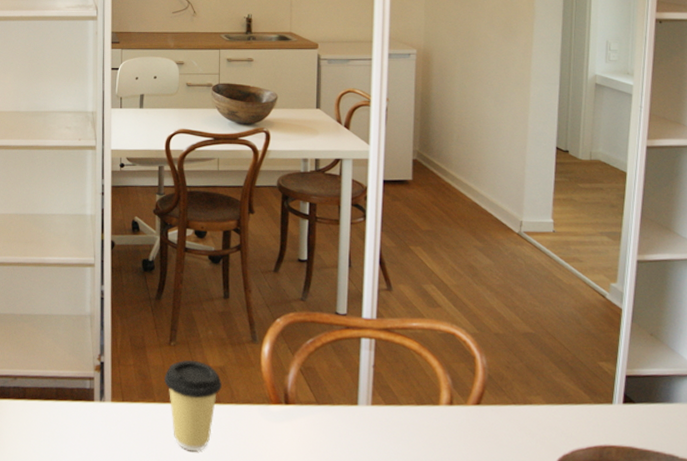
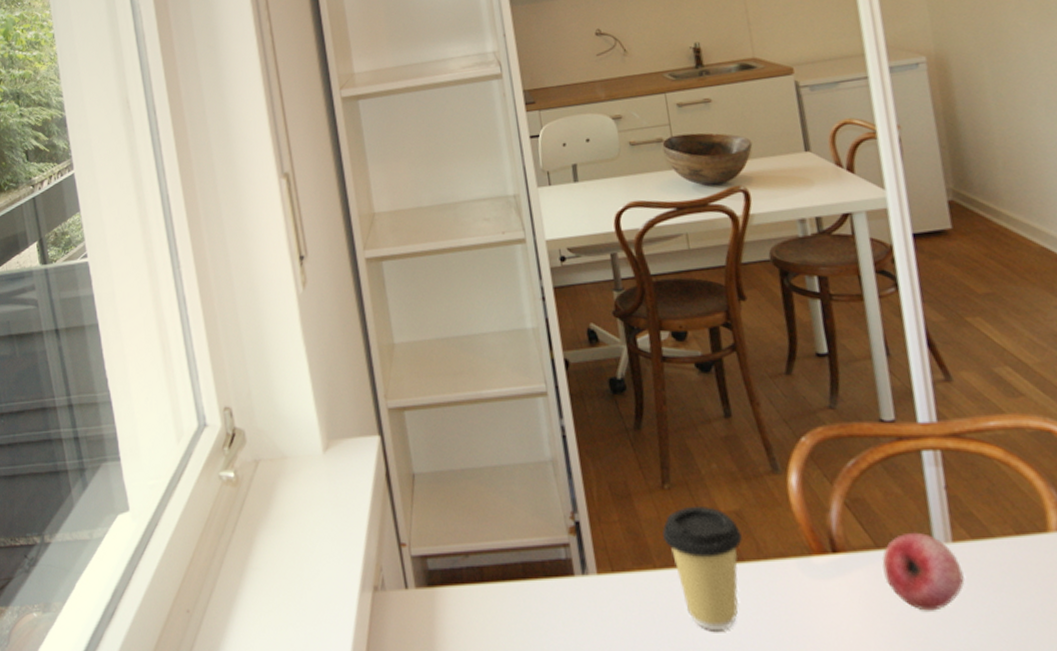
fruit: none [319,395,375,452] -> present [882,532,964,611]

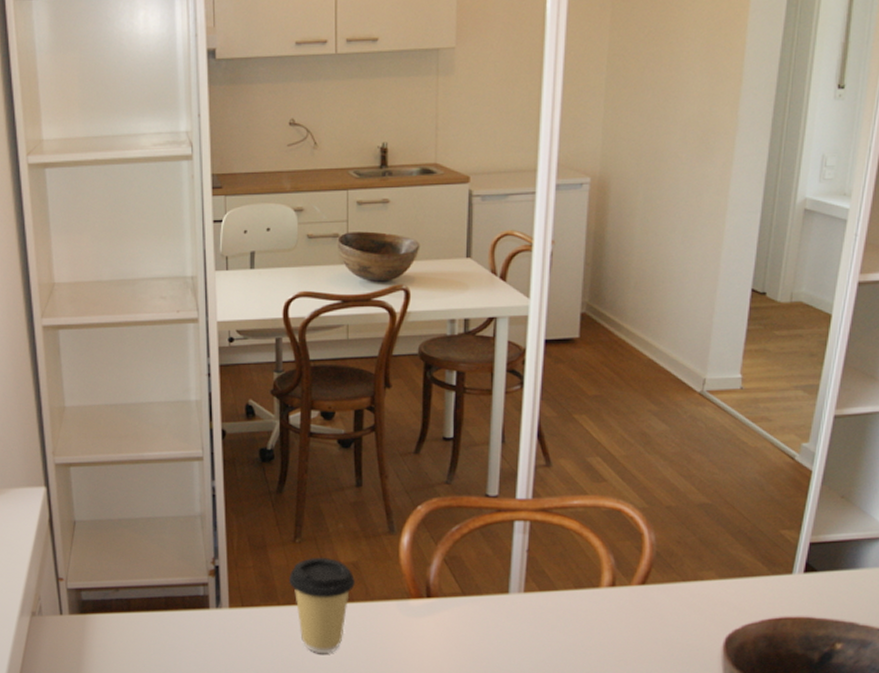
fruit: present [882,532,964,611] -> none [465,584,527,643]

